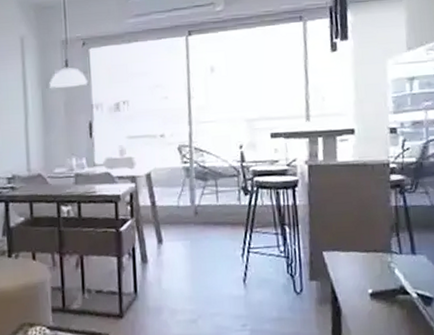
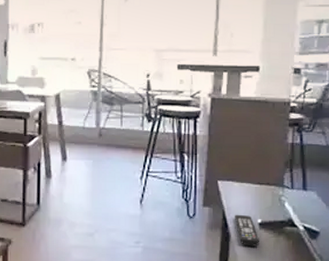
remote control: none [344,285,372,320] -> present [235,214,259,247]

